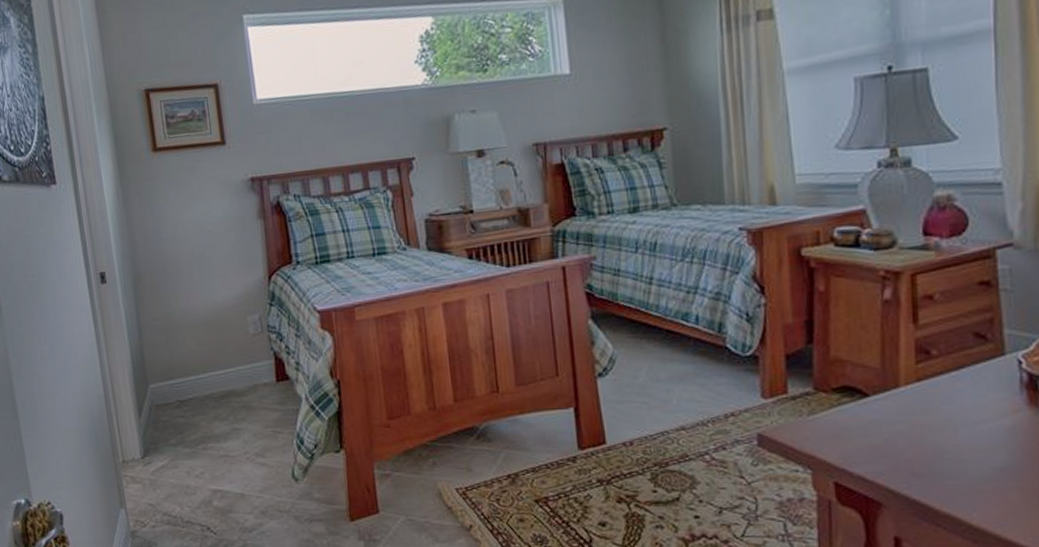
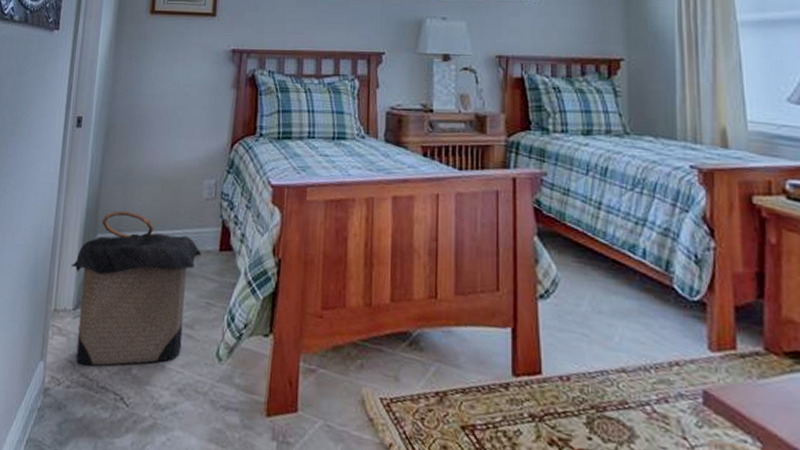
laundry hamper: none [129,358,259,505] -> present [70,210,202,366]

